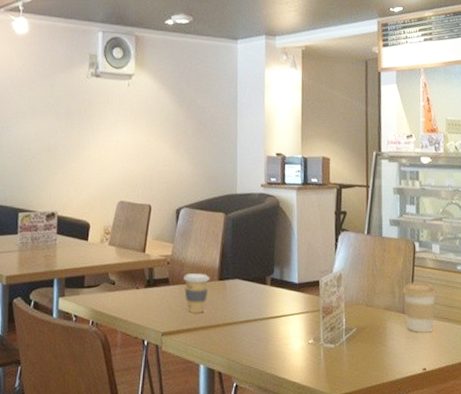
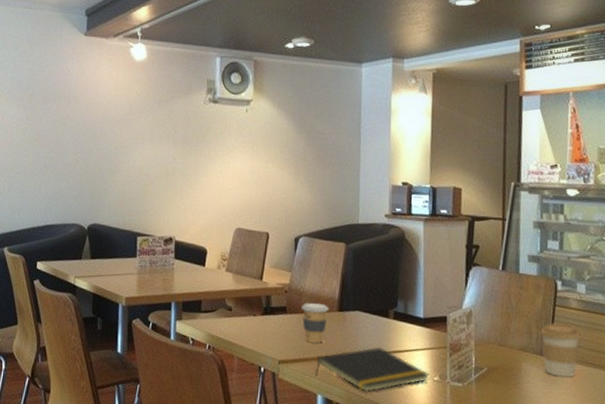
notepad: none [198,313,304,359] -> present [315,346,429,392]

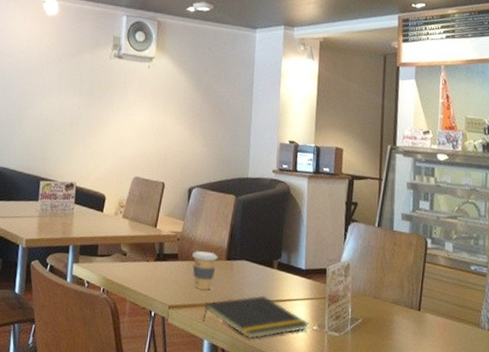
coffee cup: present [540,323,581,378] -> none [411,278,448,331]

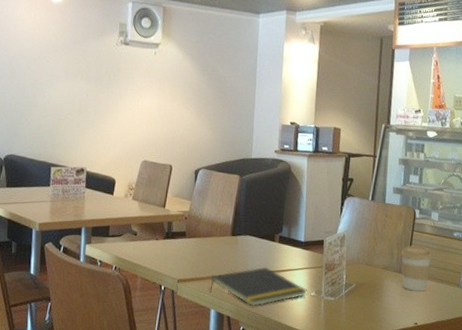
coffee cup: present [192,251,218,290] -> none [199,228,224,264]
coffee cup: none [411,278,448,331] -> present [400,245,433,292]

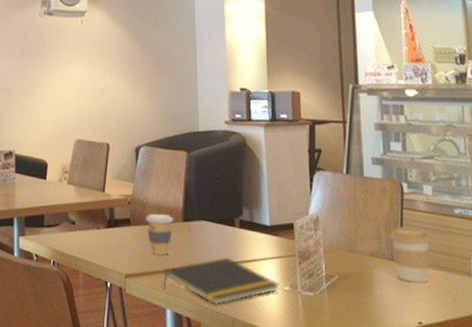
coffee cup: none [199,228,224,264] -> present [146,214,174,255]

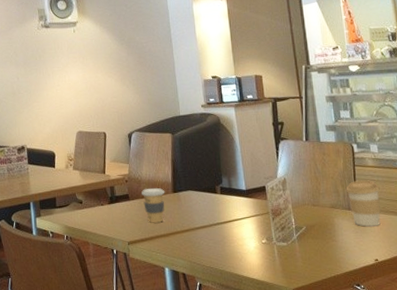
notepad: present [163,257,279,305] -> none [160,219,258,261]

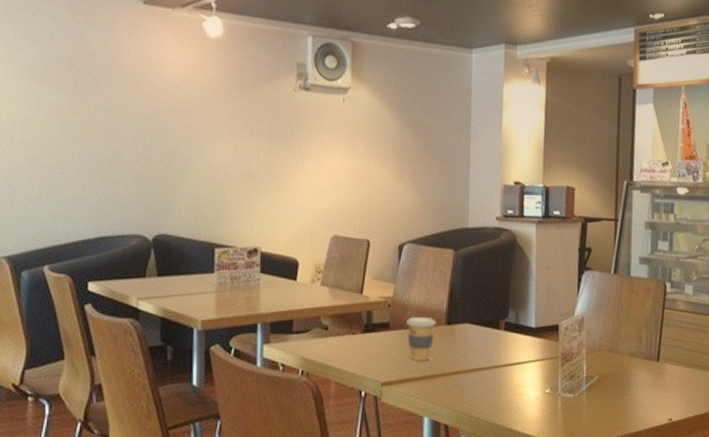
coffee cup: present [345,180,381,227] -> none [649,326,688,381]

